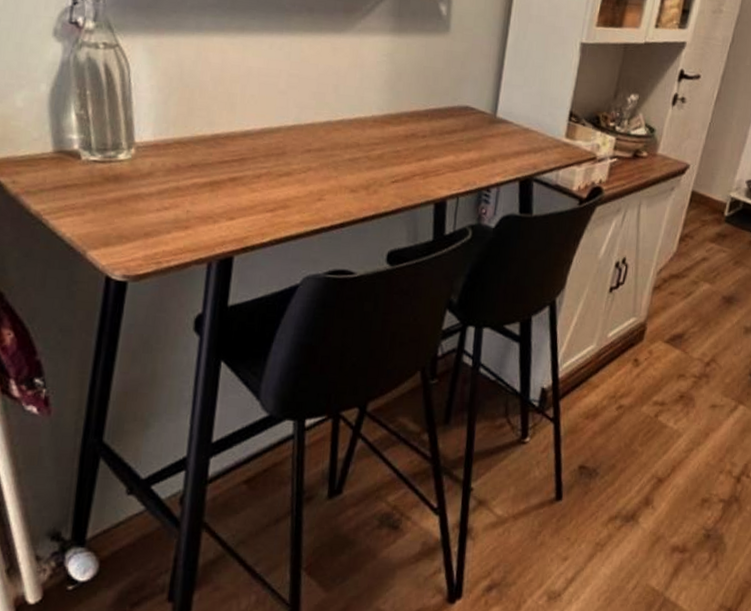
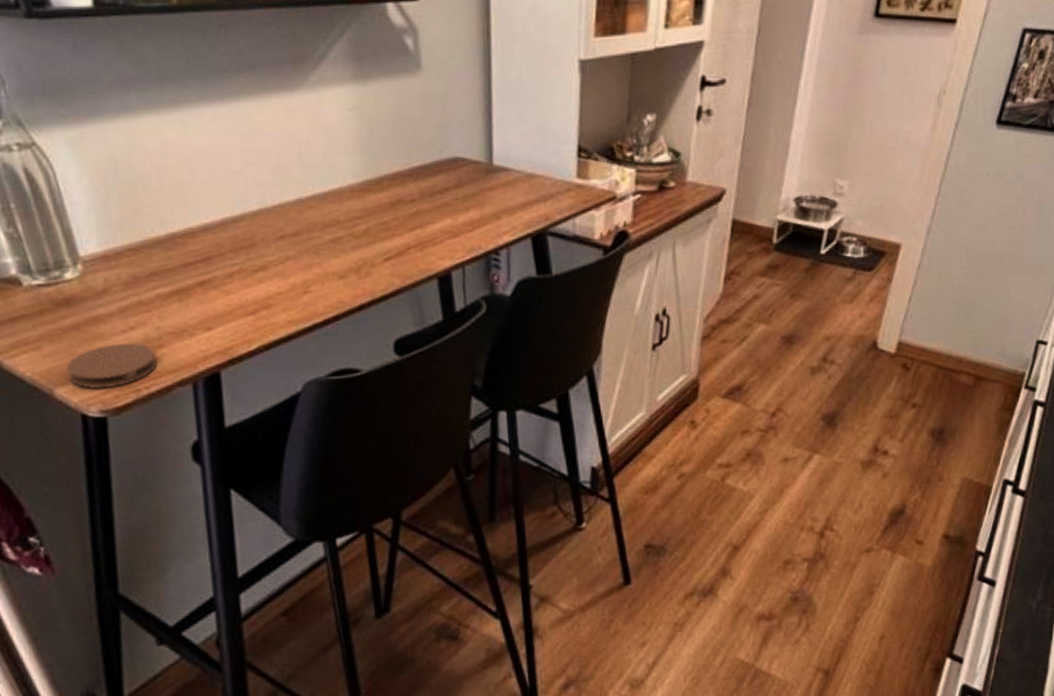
coaster: none [101,219,181,257] -> present [66,343,158,388]

